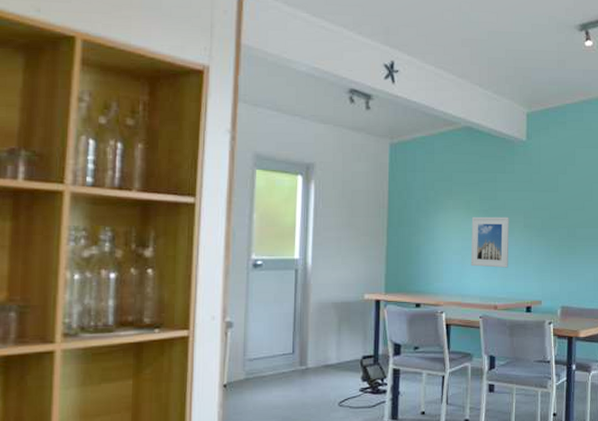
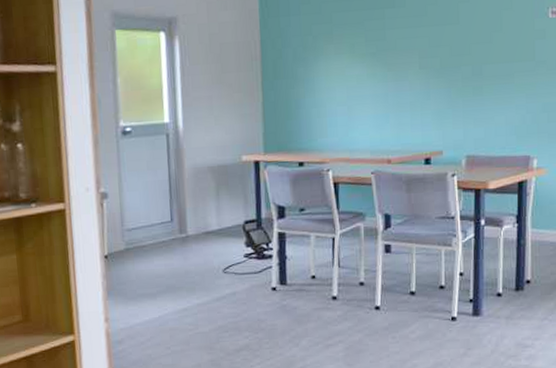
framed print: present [470,216,509,268] -> none [357,58,402,118]

